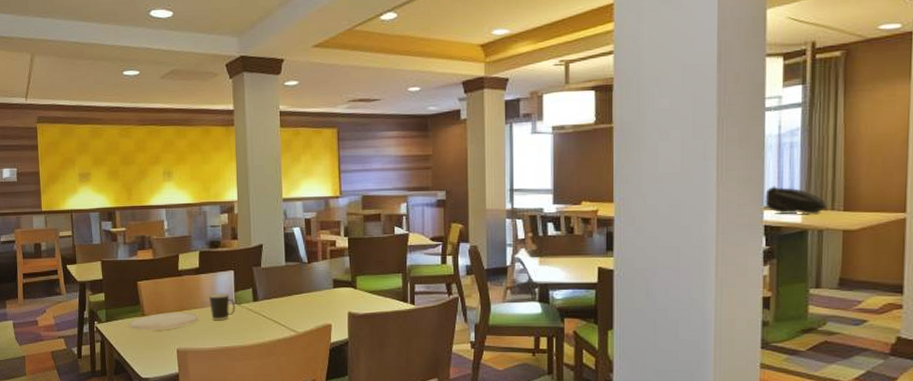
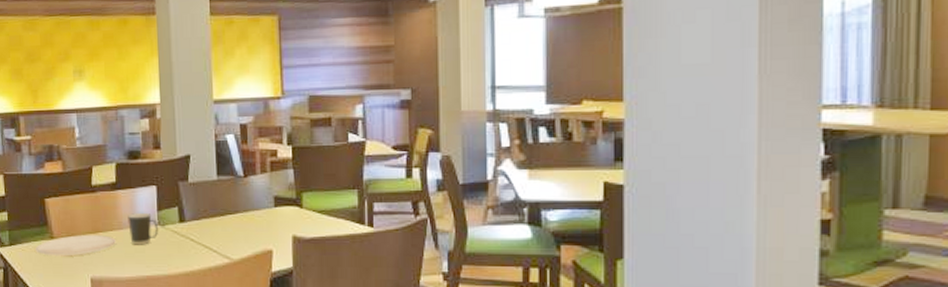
backpack: present [765,186,827,215] -> none [823,79,908,115]

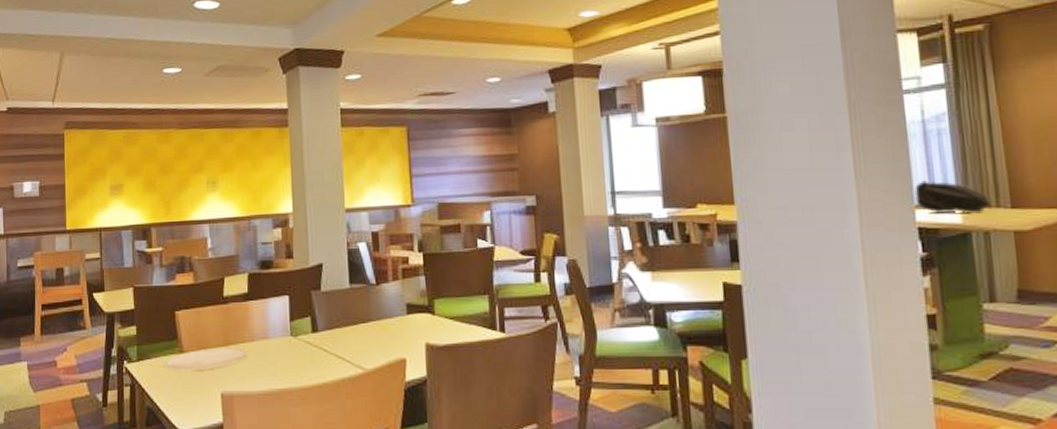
mug: present [128,212,159,245] -> none [260,323,292,357]
backpack: none [823,79,908,115] -> present [914,180,991,214]

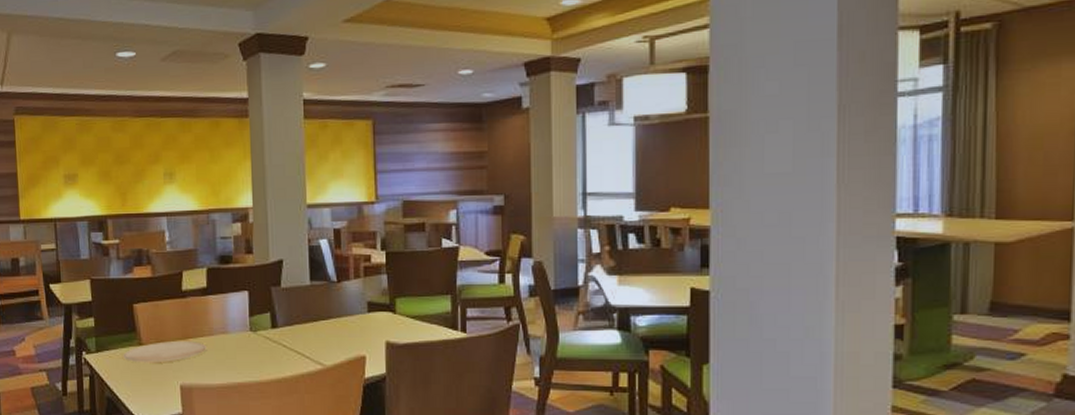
backpack: present [914,180,991,214] -> none [897,188,975,224]

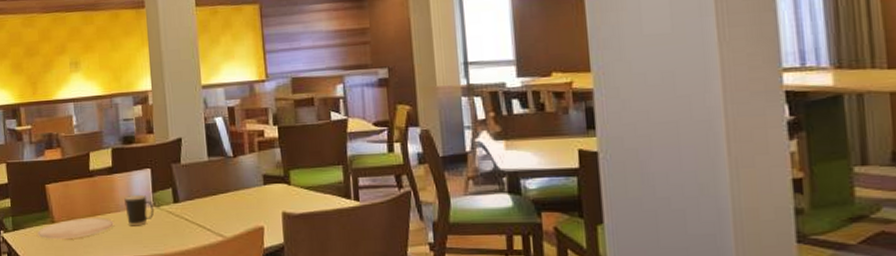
mug: none [219,318,251,351] -> present [124,194,155,226]

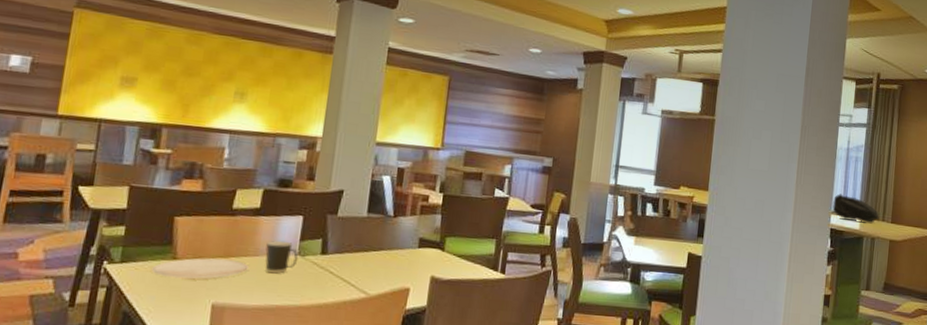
backpack: none [782,43,865,76] -> present [832,193,879,224]

